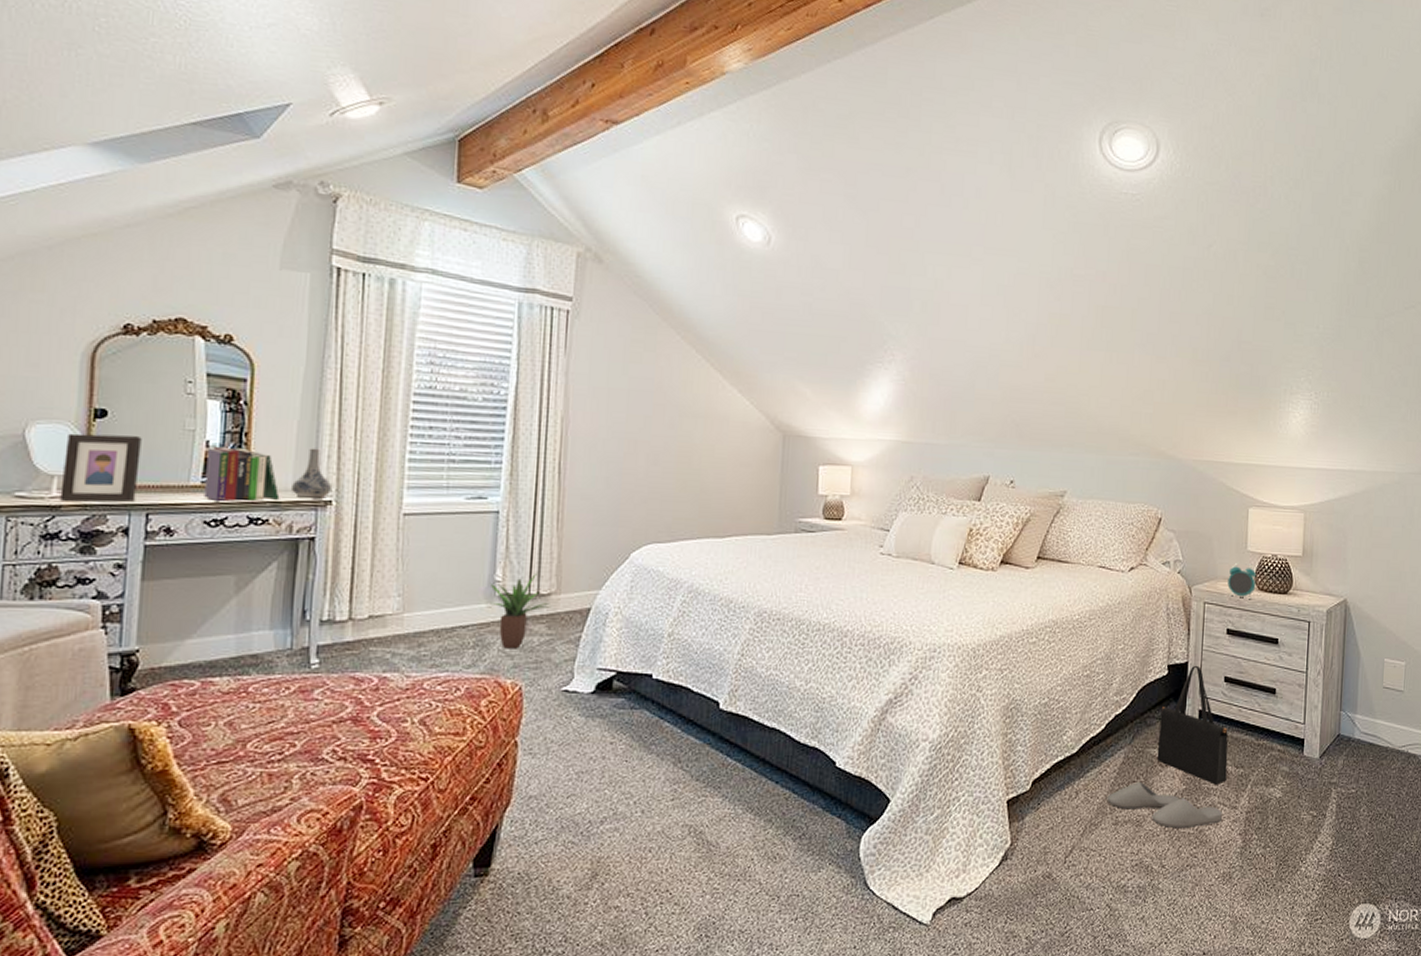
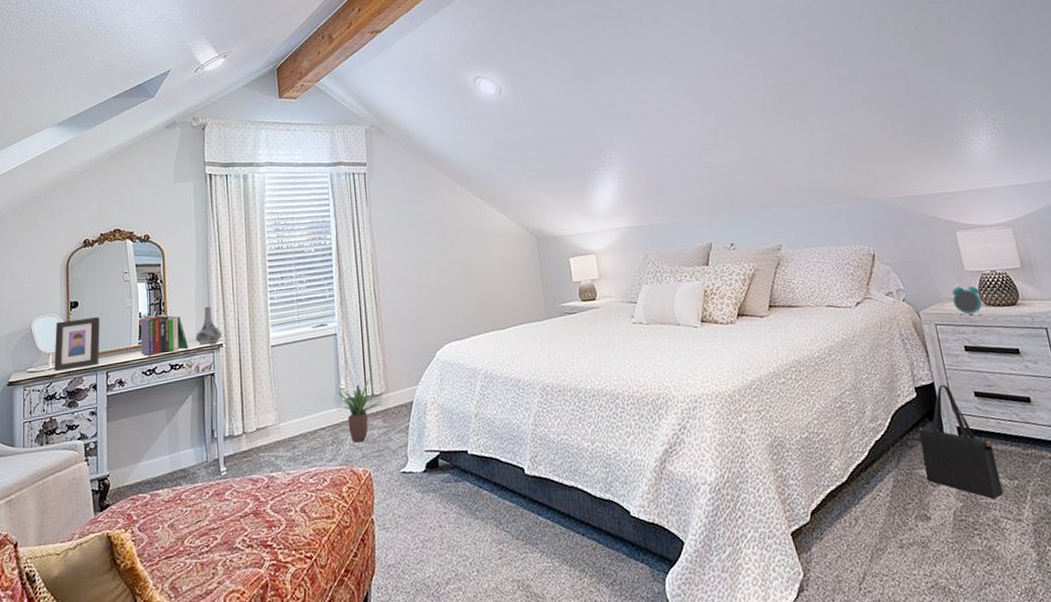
slippers: present [1107,782,1222,829] -> none [886,503,1009,547]

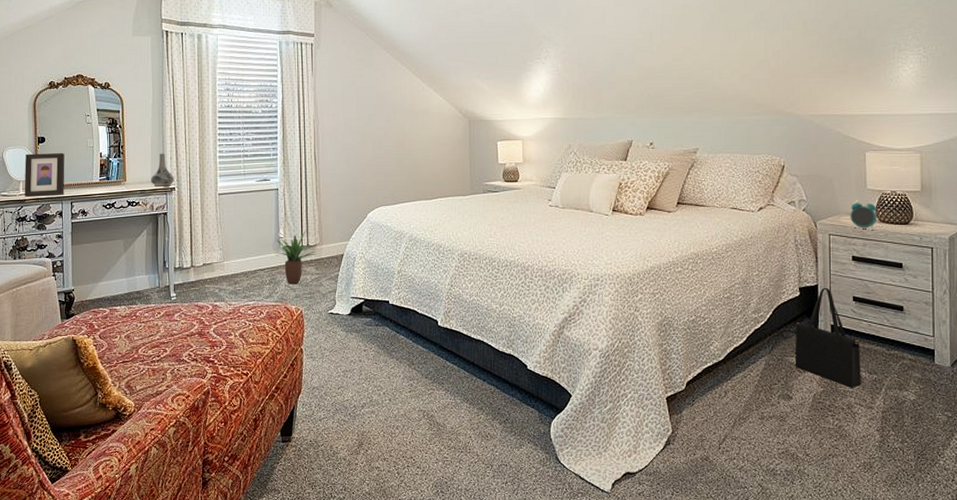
books: present [140,314,189,357] -> none [101,156,145,193]

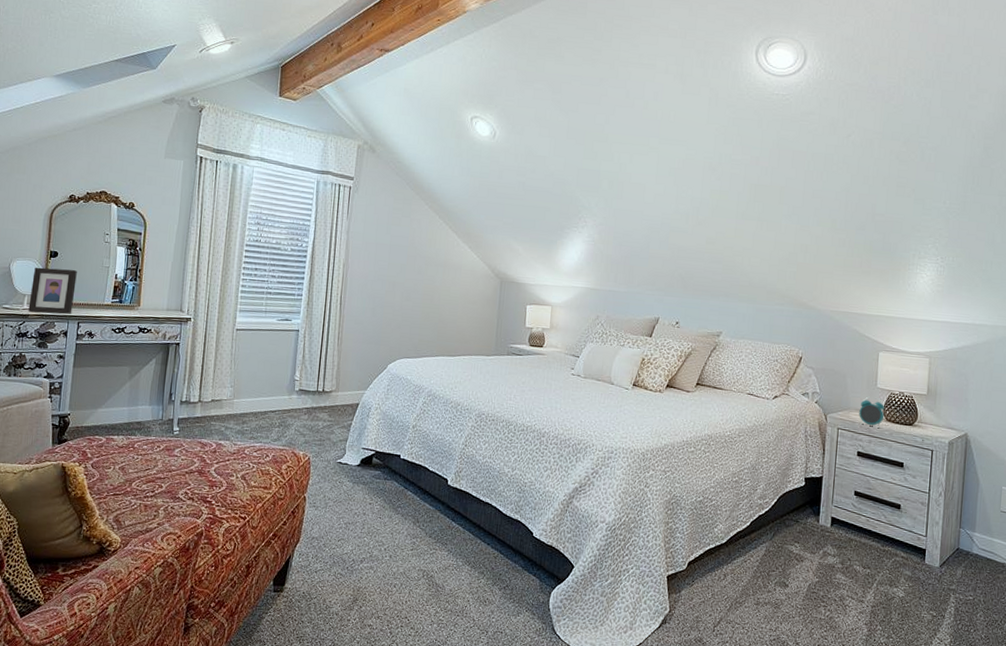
decorative vase: present [151,153,175,188] -> none [166,281,192,317]
potted plant: present [276,230,316,284] -> none [291,375,331,430]
tote bag: present [795,287,861,388] -> none [793,479,857,581]

